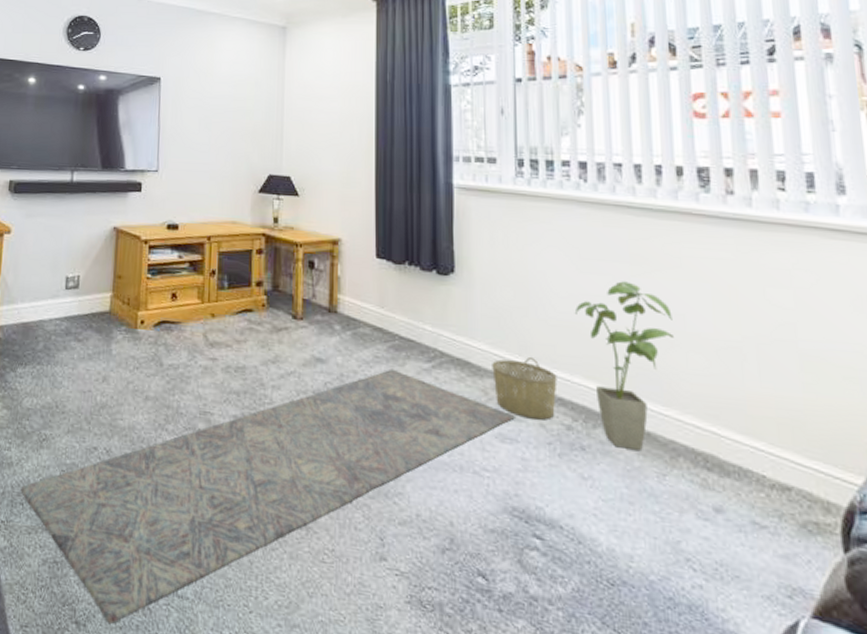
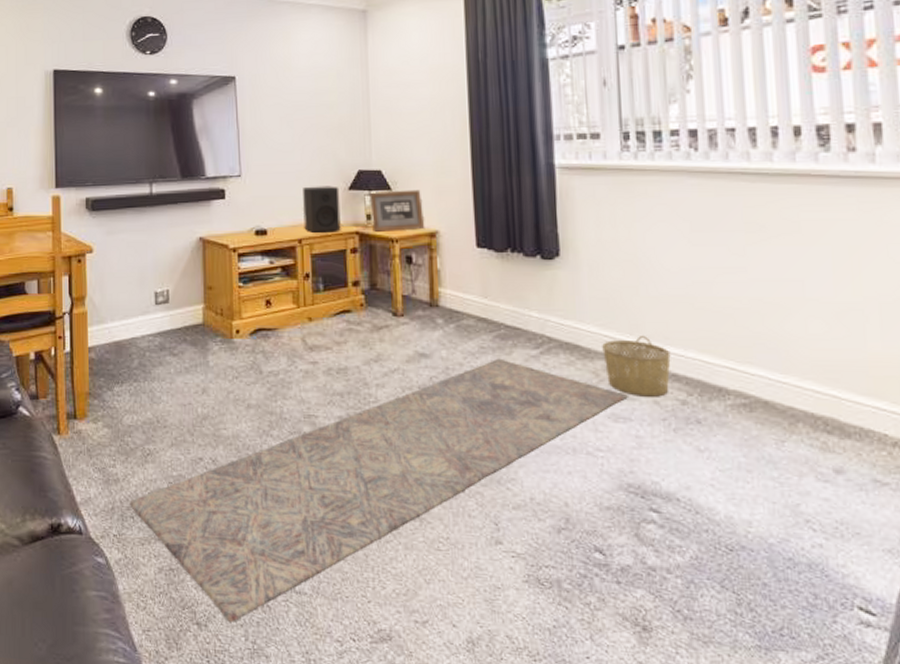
speaker: none [214,186,250,233] -> present [303,186,341,234]
picture frame: none [278,196,327,236] -> present [370,189,424,232]
house plant: present [574,281,674,450] -> none [687,251,792,419]

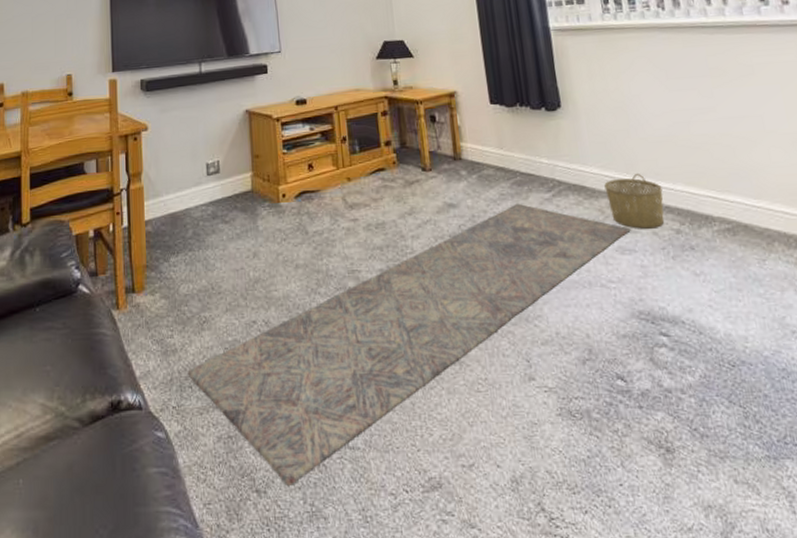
speaker: present [303,186,341,234] -> none [336,56,372,100]
picture frame: present [370,189,424,232] -> none [395,55,444,95]

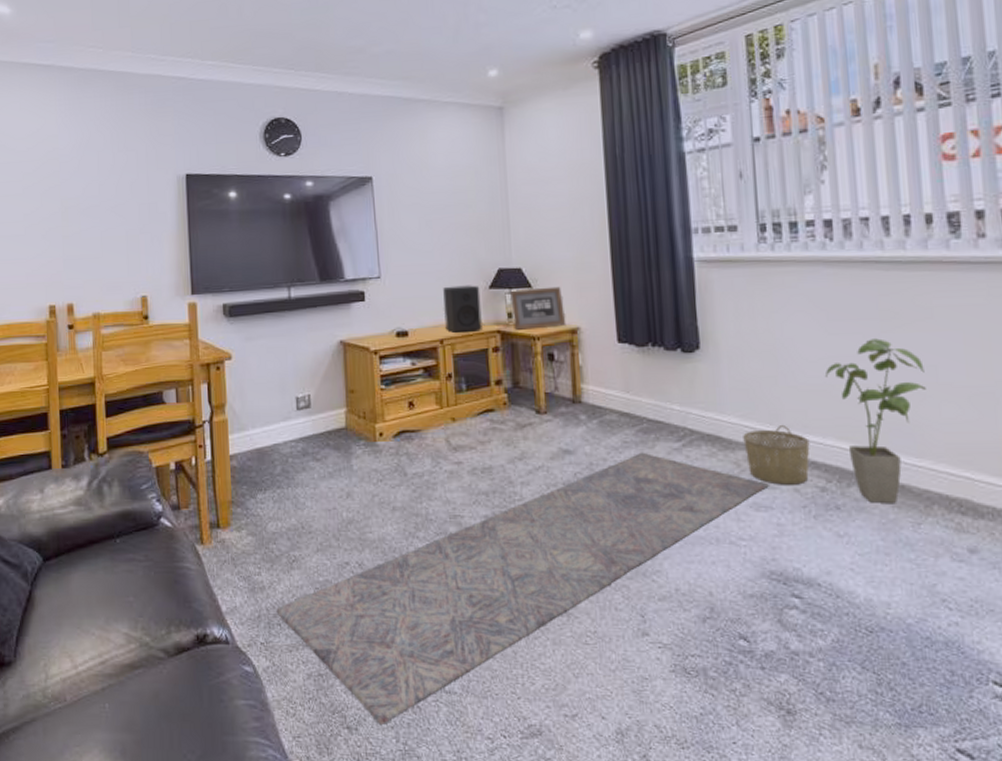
speaker: none [336,56,372,100] -> present [443,285,482,334]
picture frame: none [395,55,444,95] -> present [510,286,565,330]
house plant: none [669,93,756,242] -> present [824,338,926,503]

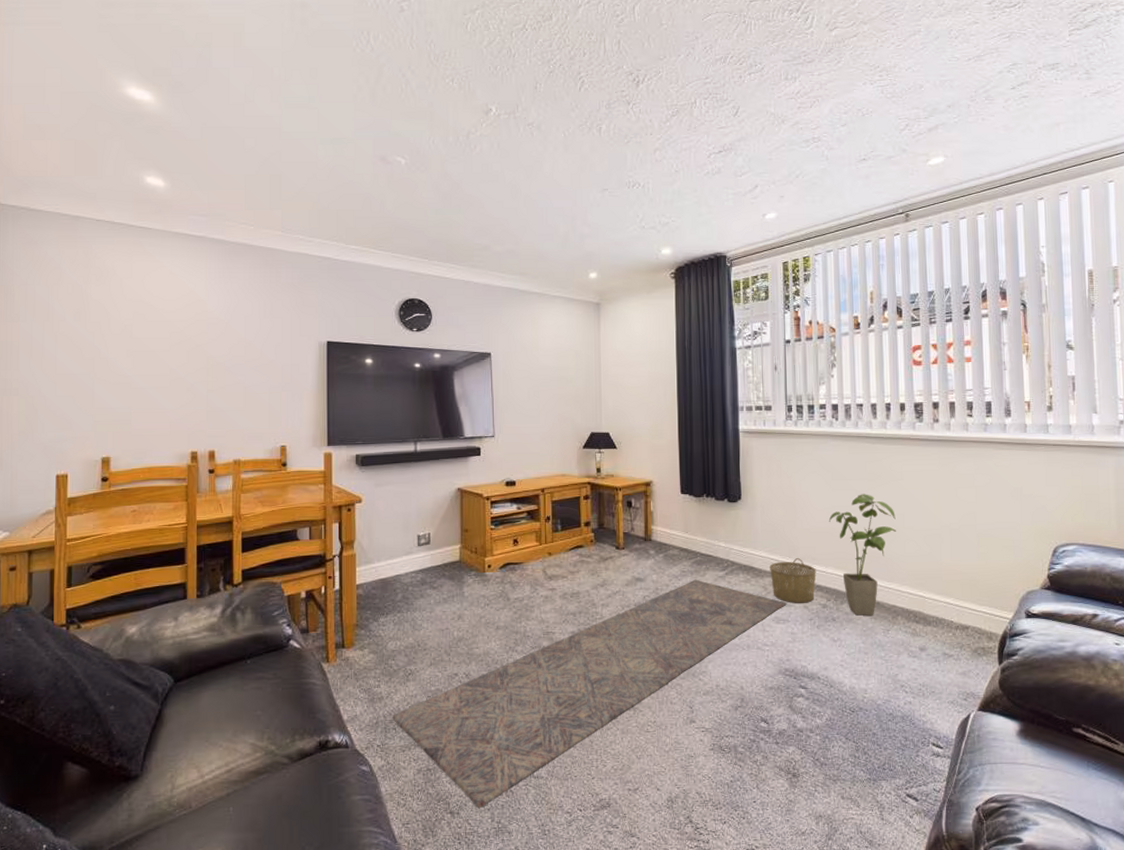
speaker: present [443,285,482,334] -> none [546,445,576,484]
picture frame: present [510,286,565,330] -> none [600,448,641,482]

